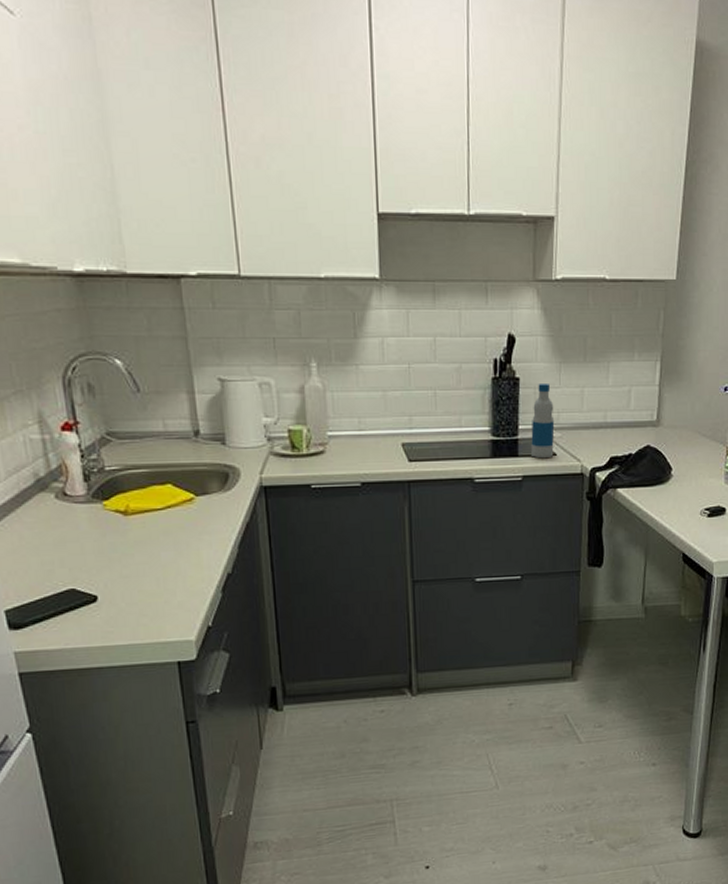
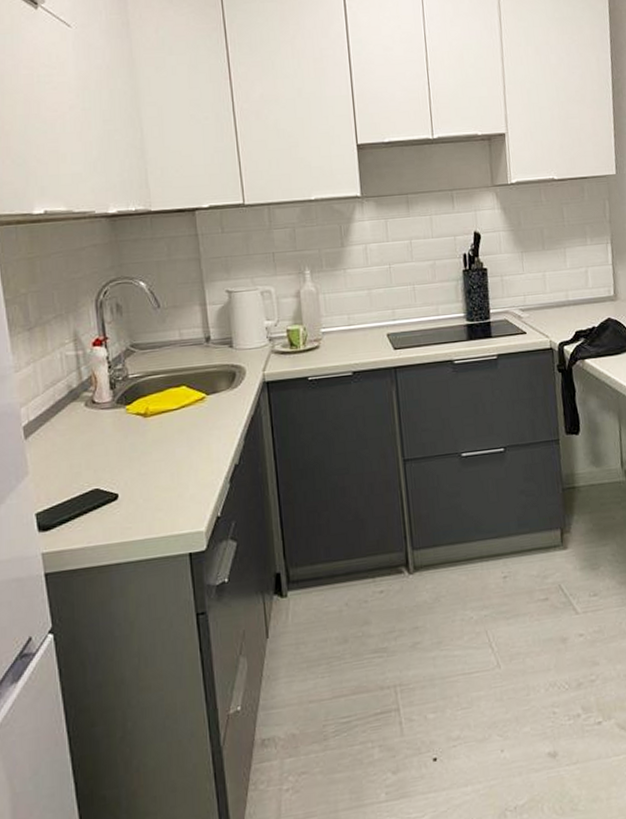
bottle: present [531,384,555,459] -> none [501,271,524,338]

